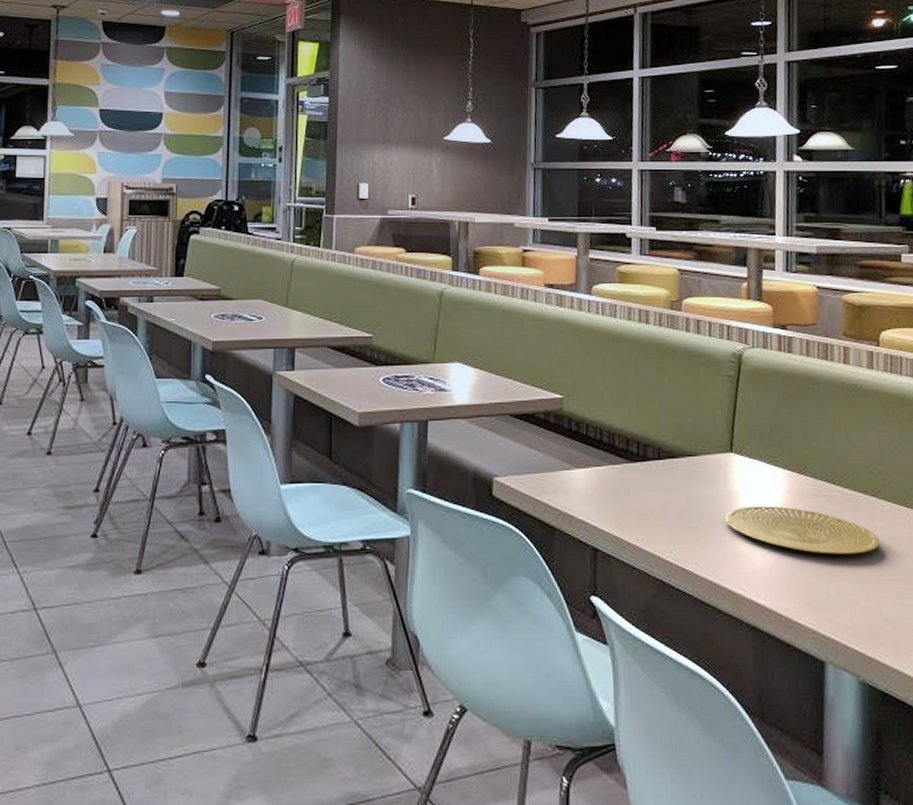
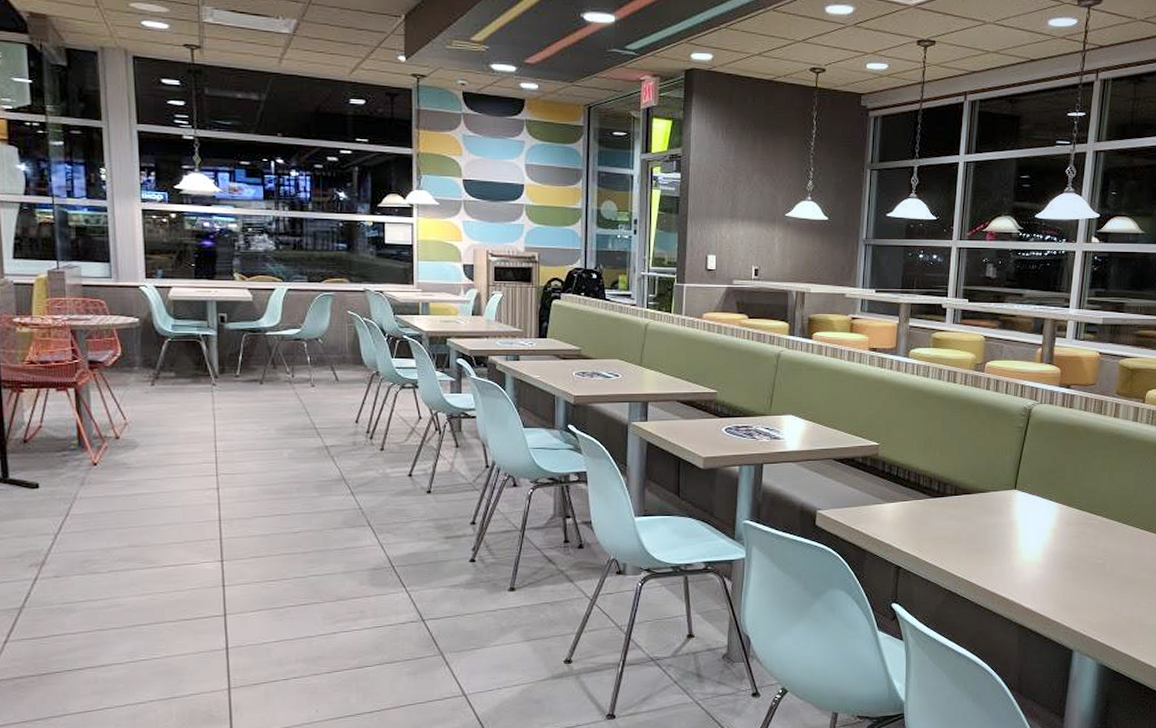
plate: present [725,506,880,555] -> none [1005,532,1126,569]

